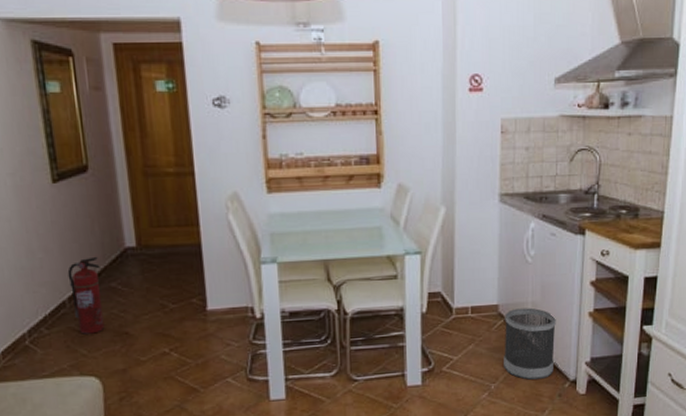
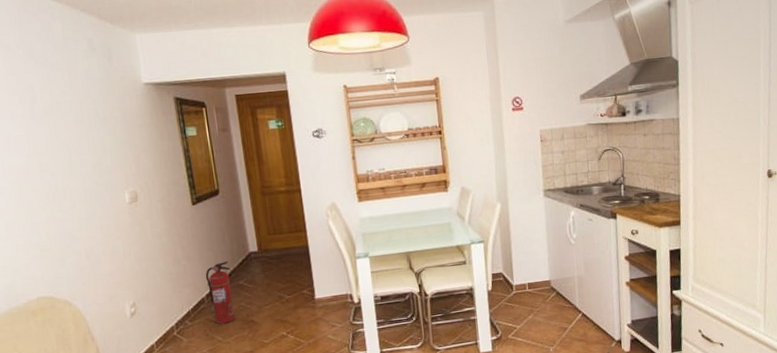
wastebasket: present [504,307,556,380] -> none [556,281,601,342]

